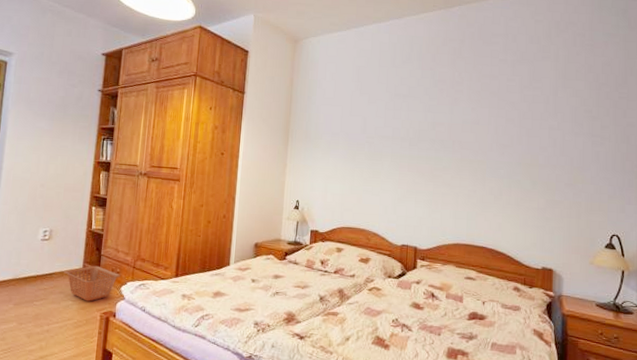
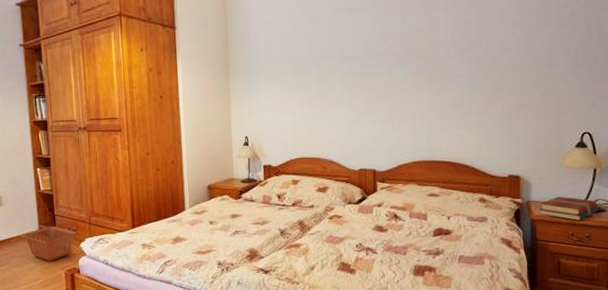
books: none [570,294,627,321] -> present [539,196,599,221]

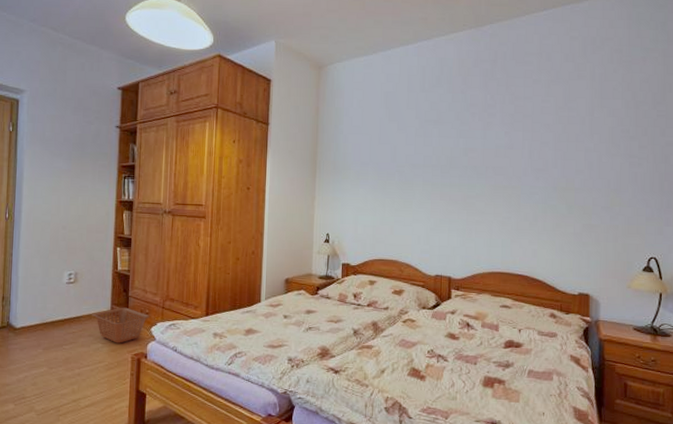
books: present [539,196,599,221] -> none [607,318,664,344]

